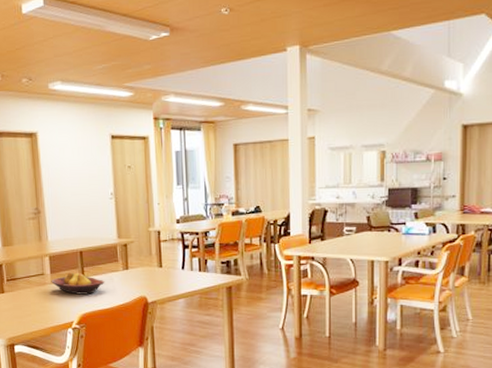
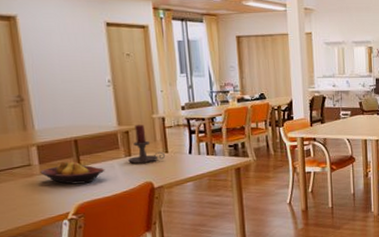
candle holder: none [124,237,159,277] -> present [127,124,165,164]

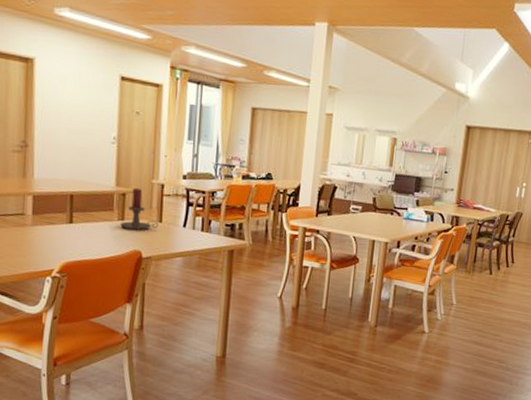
fruit bowl: present [40,160,105,185] -> none [32,214,96,242]

